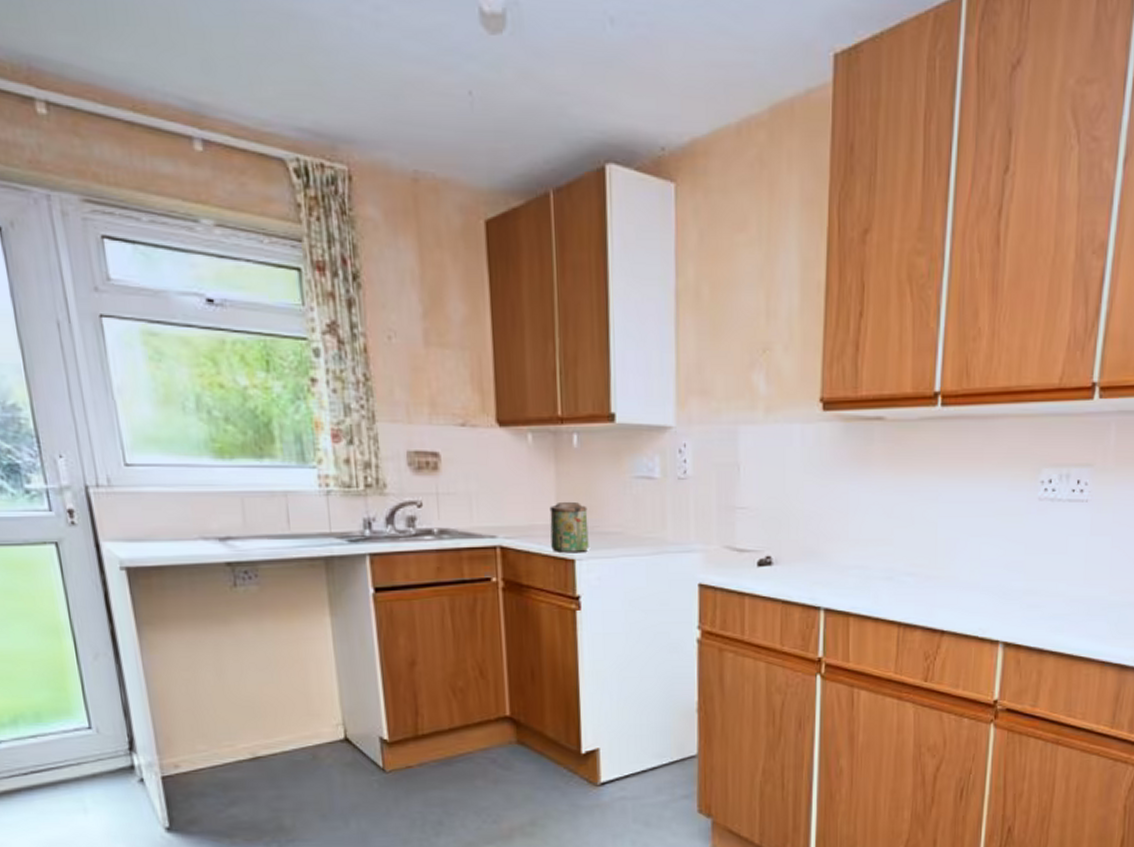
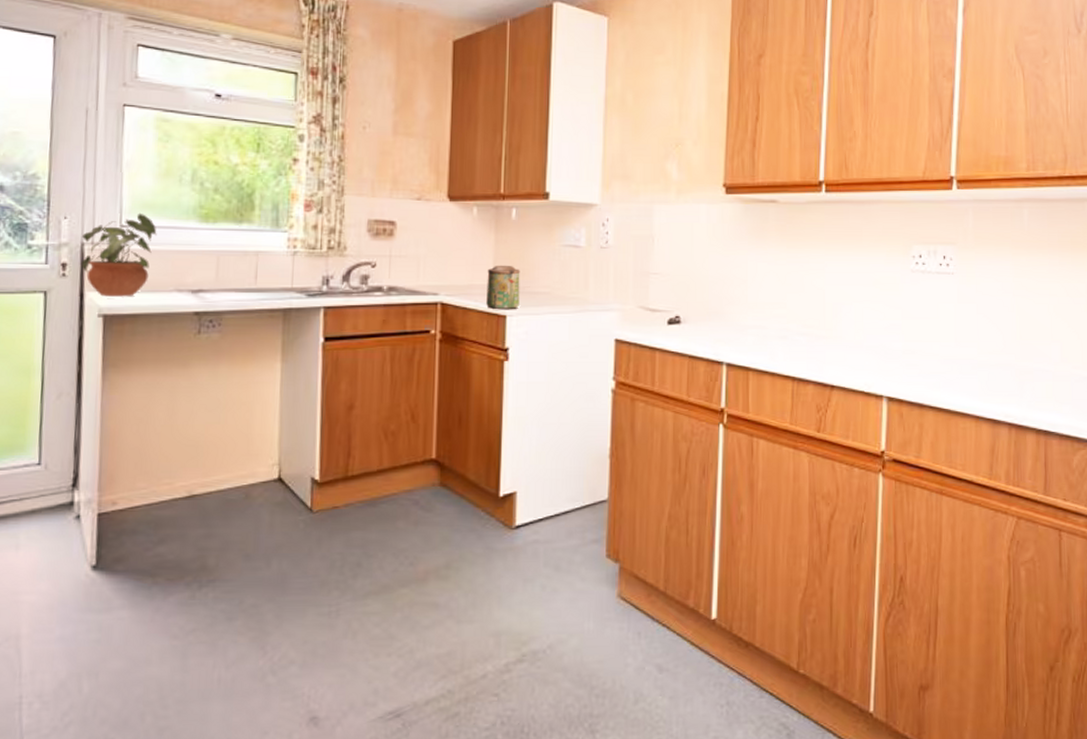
potted plant: none [84,448,168,547] -> present [82,212,157,297]

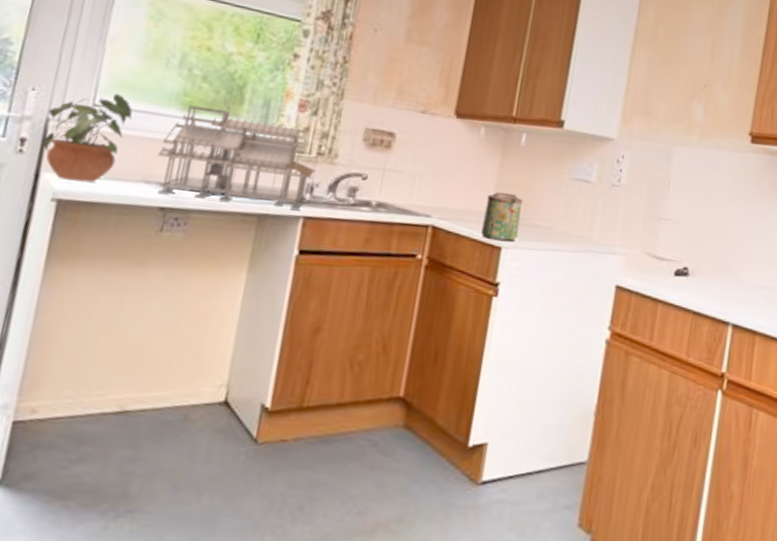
dish rack: none [185,216,329,302] -> present [156,105,316,211]

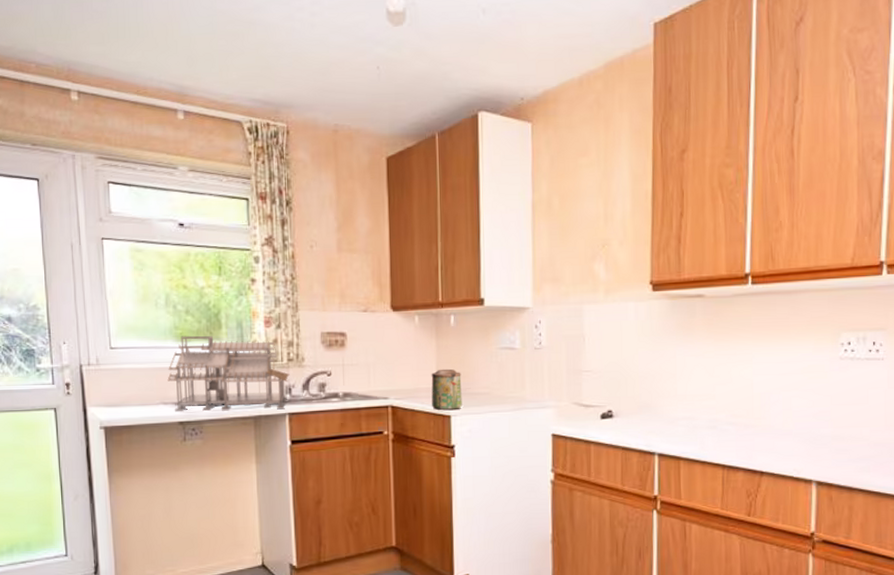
potted plant: present [42,93,133,183] -> none [80,335,141,411]

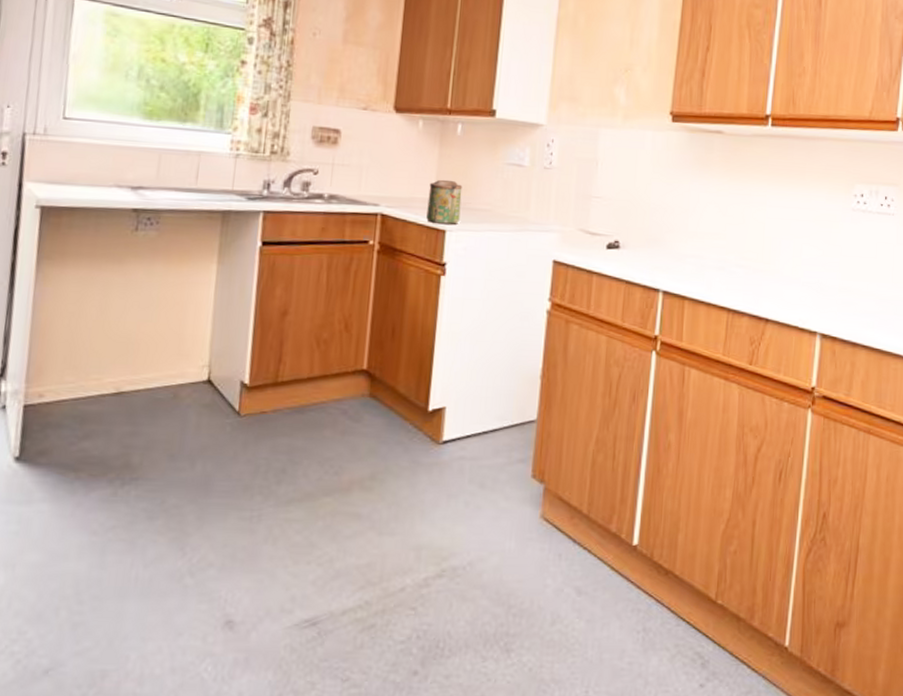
dish rack: present [167,335,290,412] -> none [126,113,271,206]

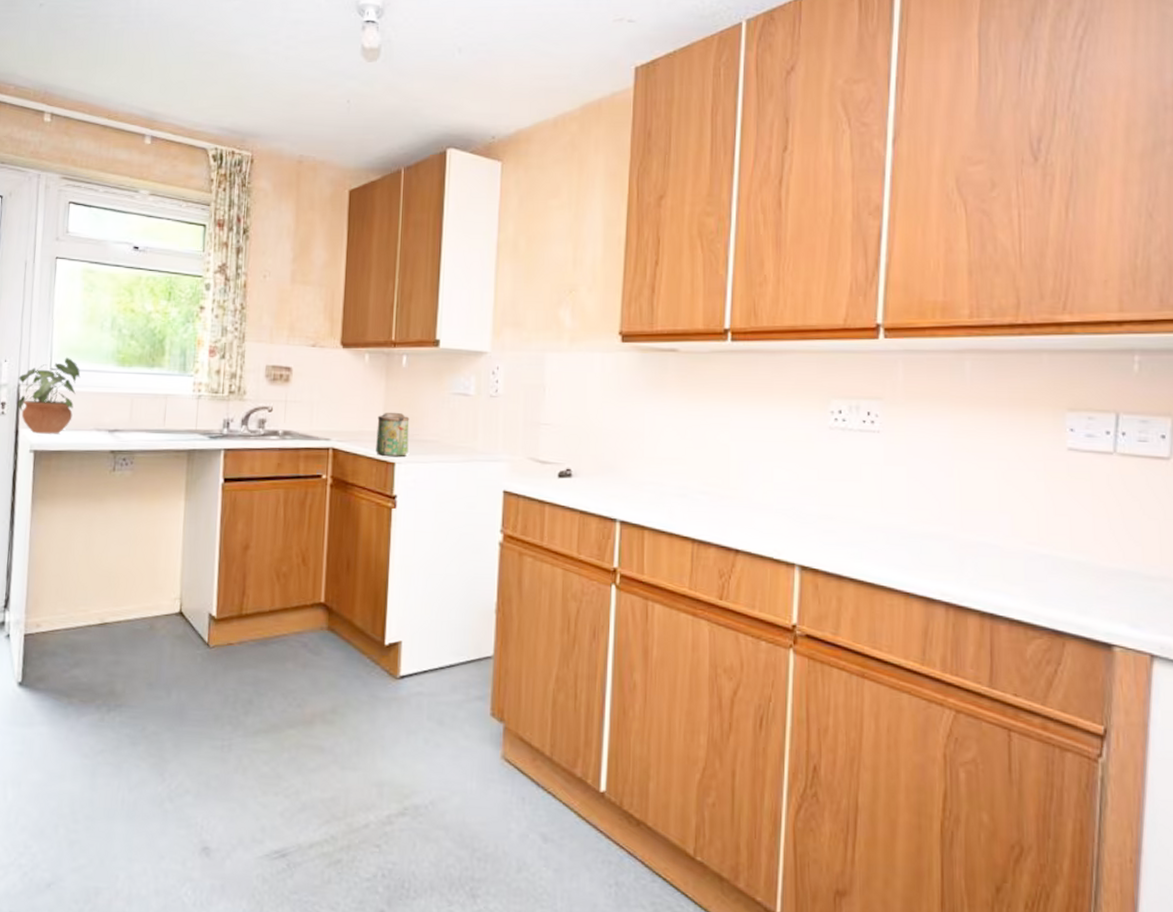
potted plant: none [22,106,100,190] -> present [17,357,81,435]

